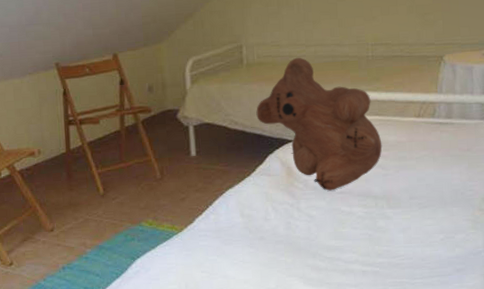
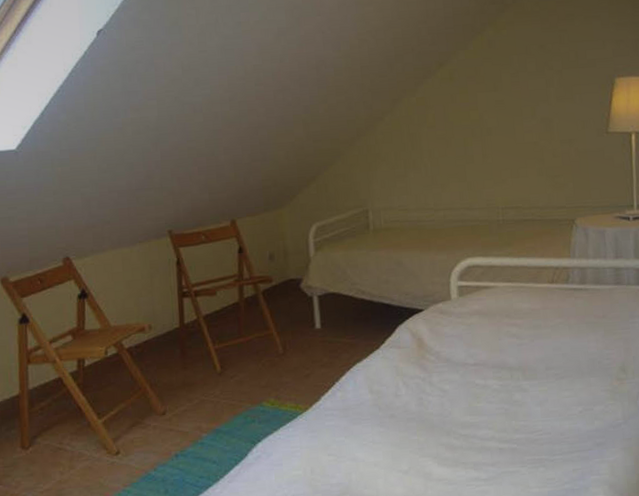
teddy bear: present [256,57,383,191] -> none [384,222,516,363]

